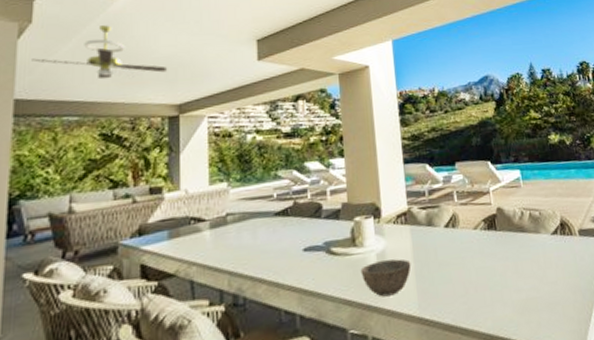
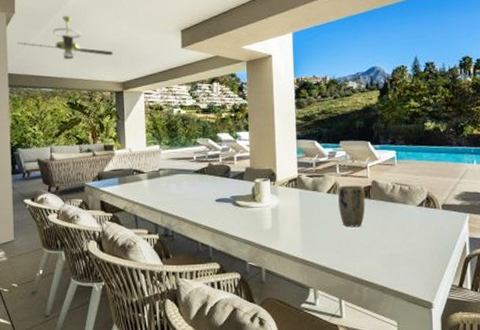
bowl: present [360,259,411,297] -> none [258,214,298,241]
plant pot: none [457,214,492,269] -> present [338,185,366,227]

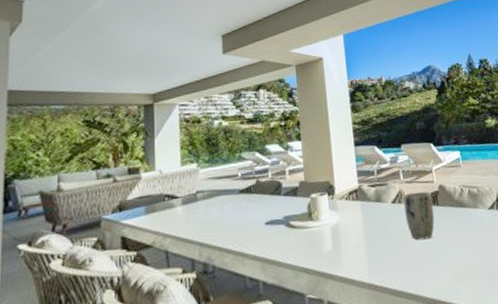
ceiling fan: present [17,16,114,60] -> none [22,23,143,72]

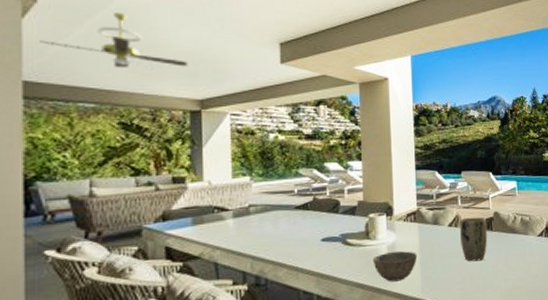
ceiling fan: none [22,23,143,72] -> present [39,13,189,69]
bowl: none [316,231,362,266] -> present [372,251,418,282]

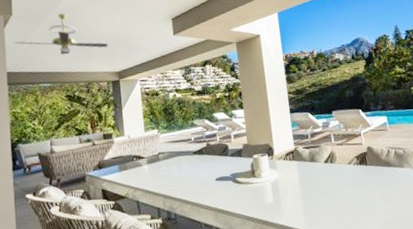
bowl: present [372,251,418,282] -> none [259,187,299,215]
plant pot: present [460,217,488,262] -> none [335,152,364,195]

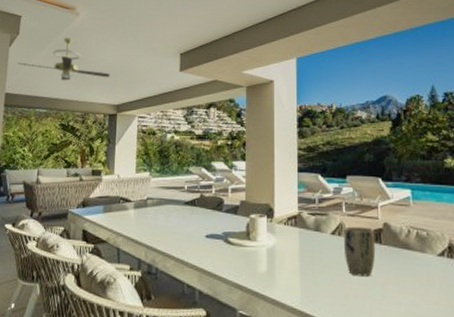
plant pot: none [335,152,364,195] -> present [344,226,376,277]

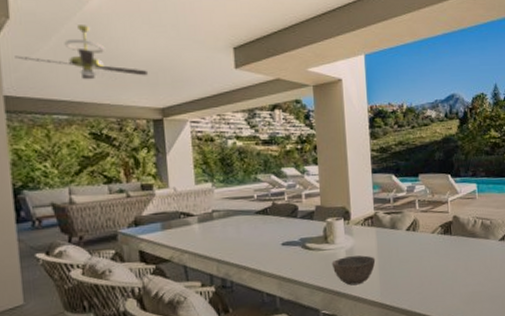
bowl: none [252,256,297,288] -> present [331,255,376,286]
plant pot: present [344,226,376,277] -> none [418,221,447,266]

